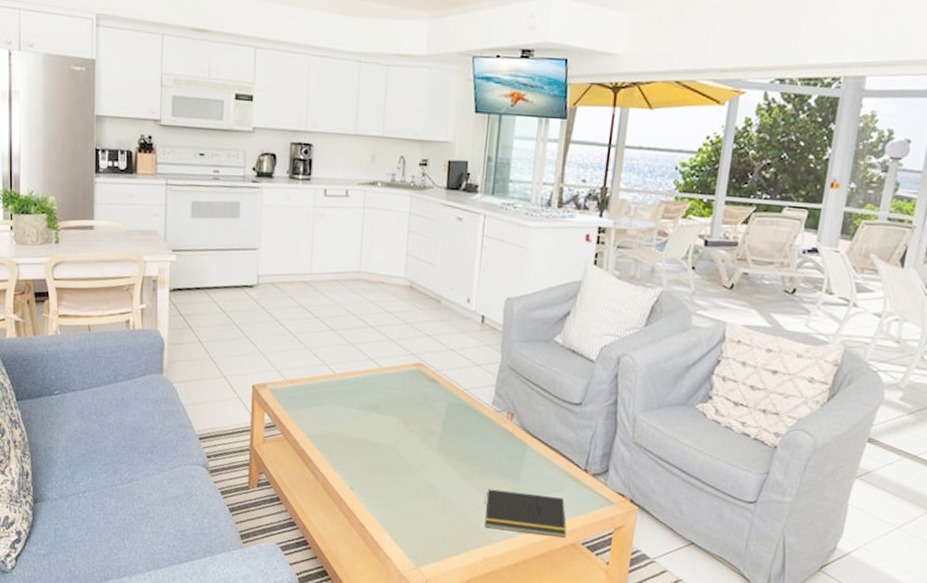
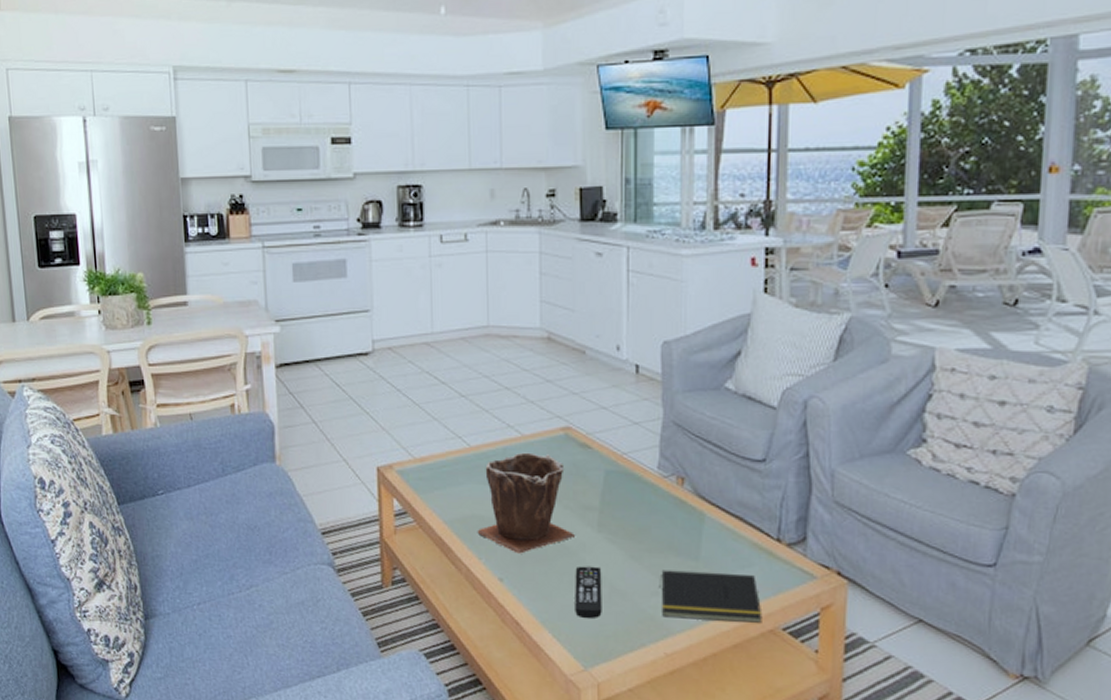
plant pot: none [334,382,418,468] -> present [477,452,575,554]
remote control: none [412,481,437,526] -> present [575,566,602,619]

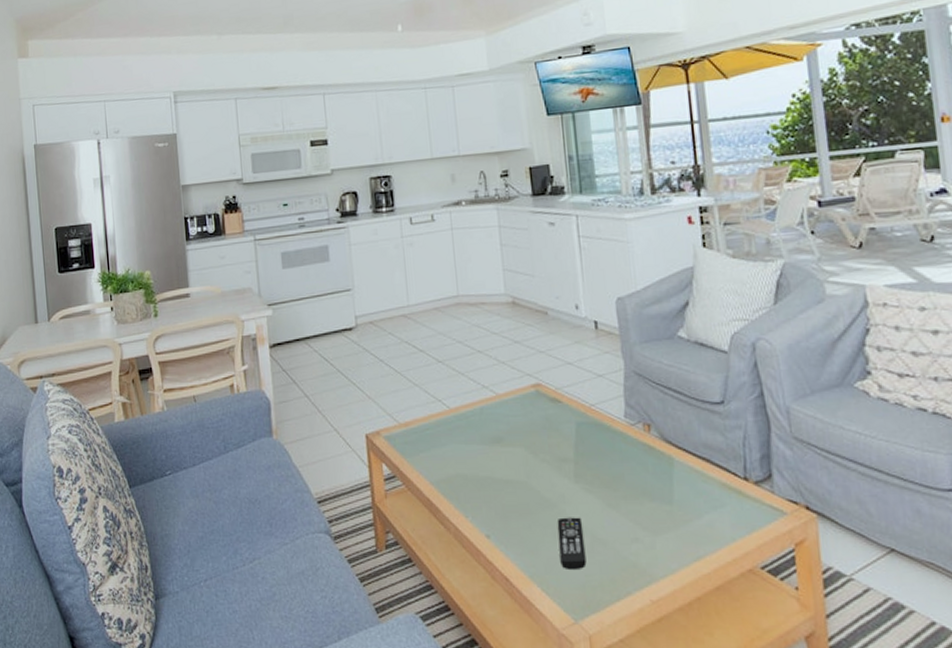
plant pot: present [477,452,575,554] -> none [462,410,554,509]
notepad: present [659,570,763,623] -> none [637,514,741,564]

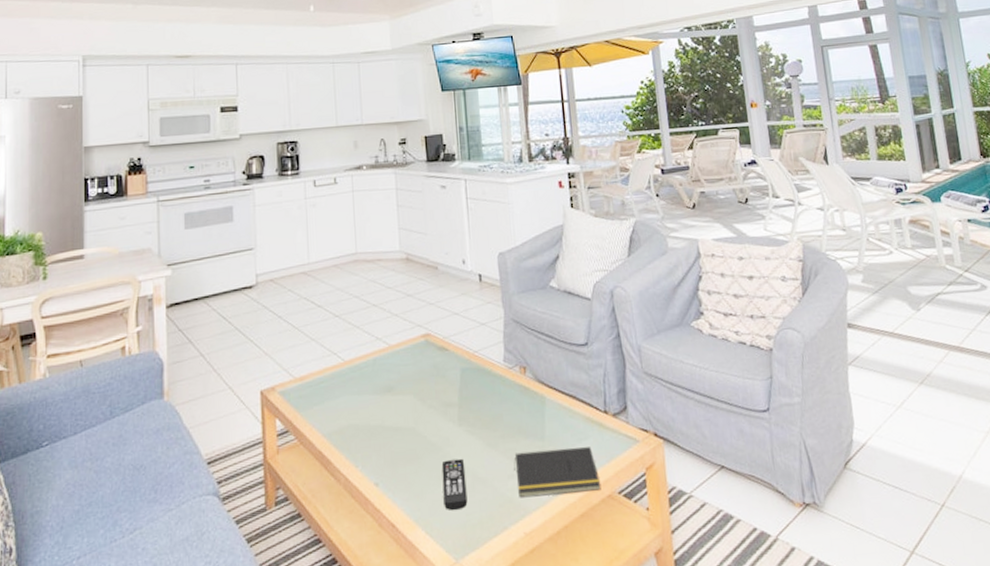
notepad: none [637,514,741,564] -> present [513,447,601,498]

